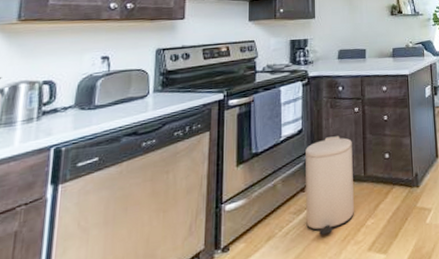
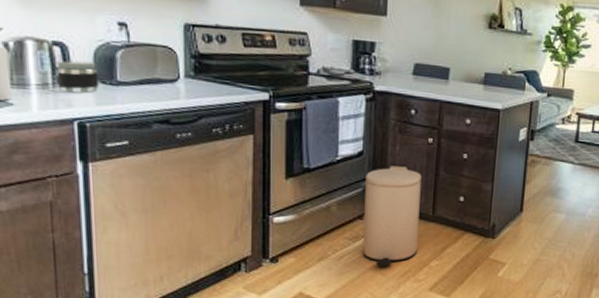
jar: none [41,92,79,124] -> present [56,60,99,94]

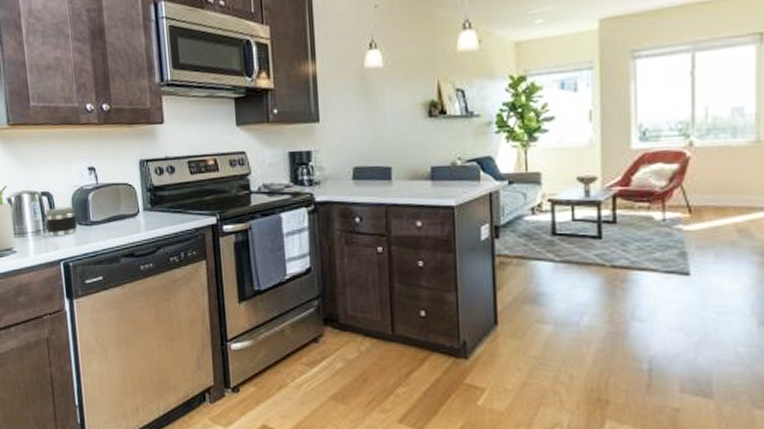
pedal bin: present [363,166,422,266] -> none [316,281,380,395]

